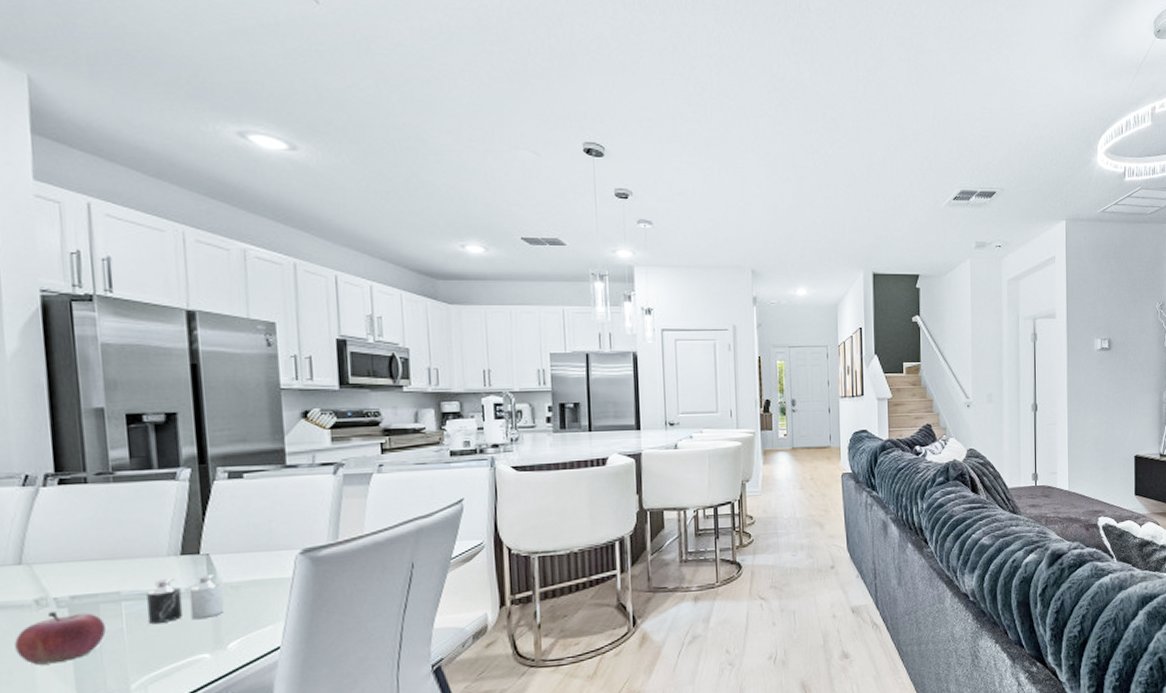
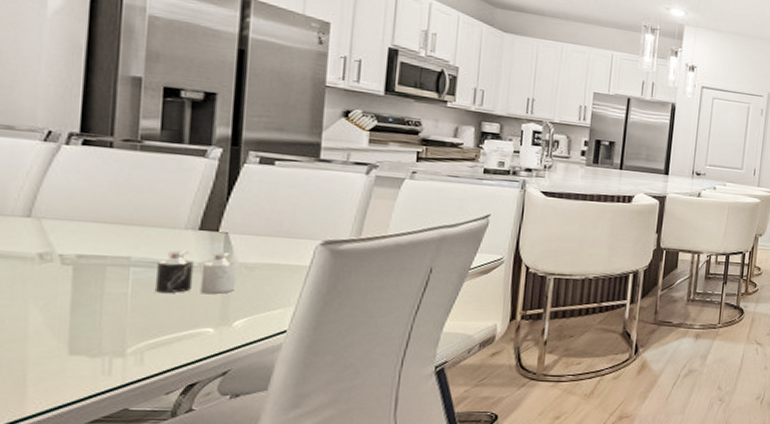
fruit: present [15,610,106,665] -> none [10,266,109,319]

